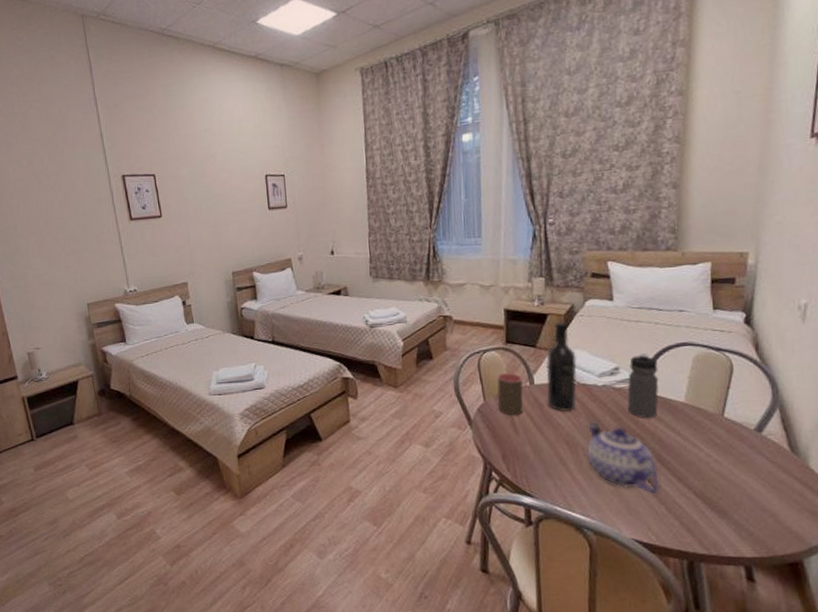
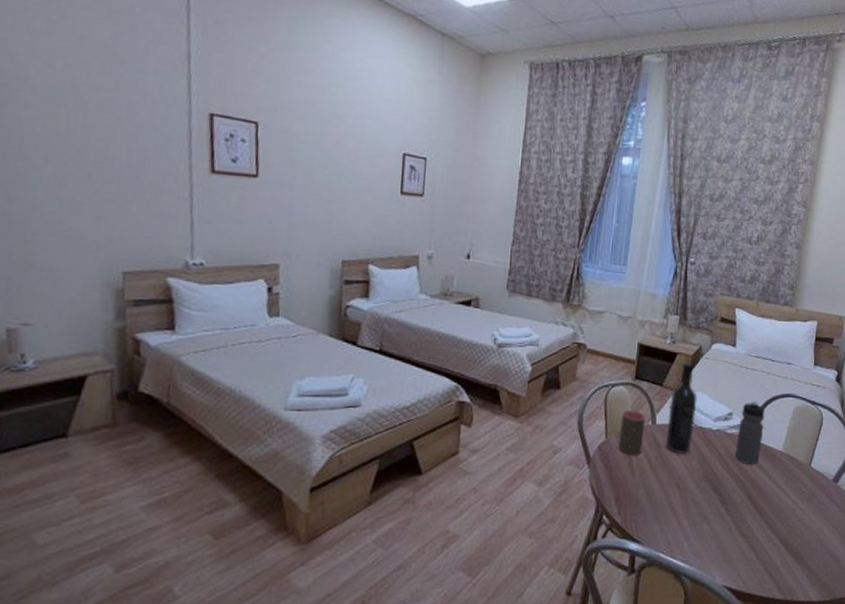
teapot: present [586,421,661,494] -> none [693,466,753,540]

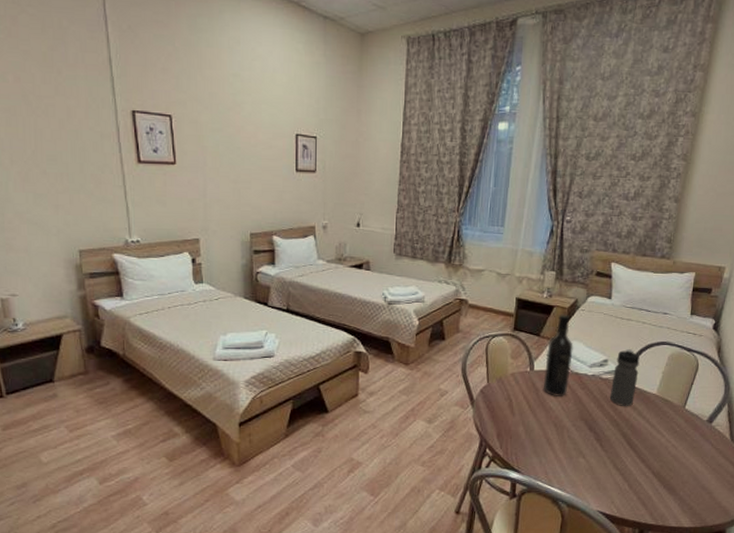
cup: present [618,409,646,456] -> none [499,357,524,398]

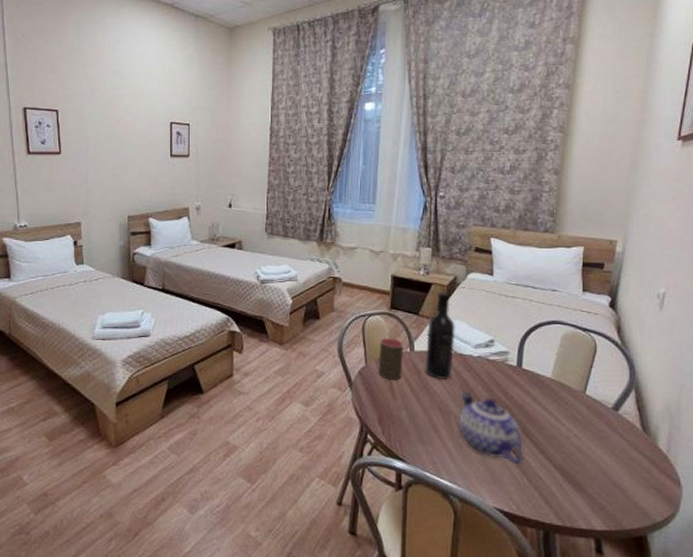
cup: none [499,357,524,398] -> present [378,337,403,381]
teapot: none [570,407,627,473] -> present [458,391,524,465]
water bottle: present [609,349,640,406] -> none [499,329,530,391]

